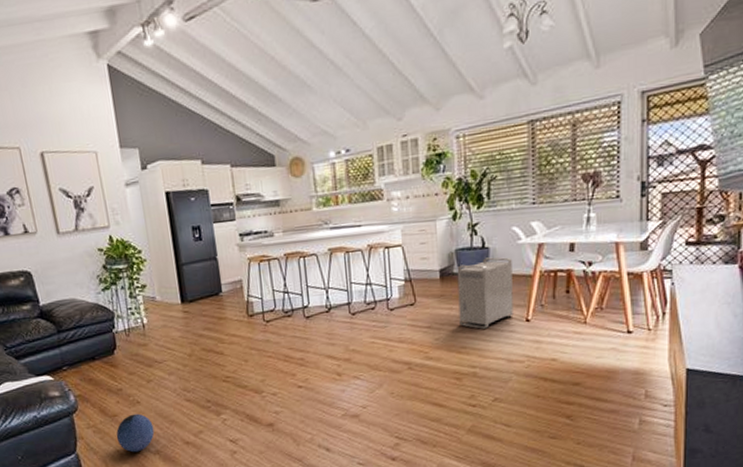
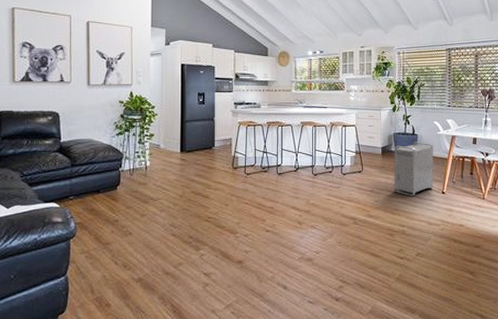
ball: present [116,413,155,453] -> none [105,243,140,279]

